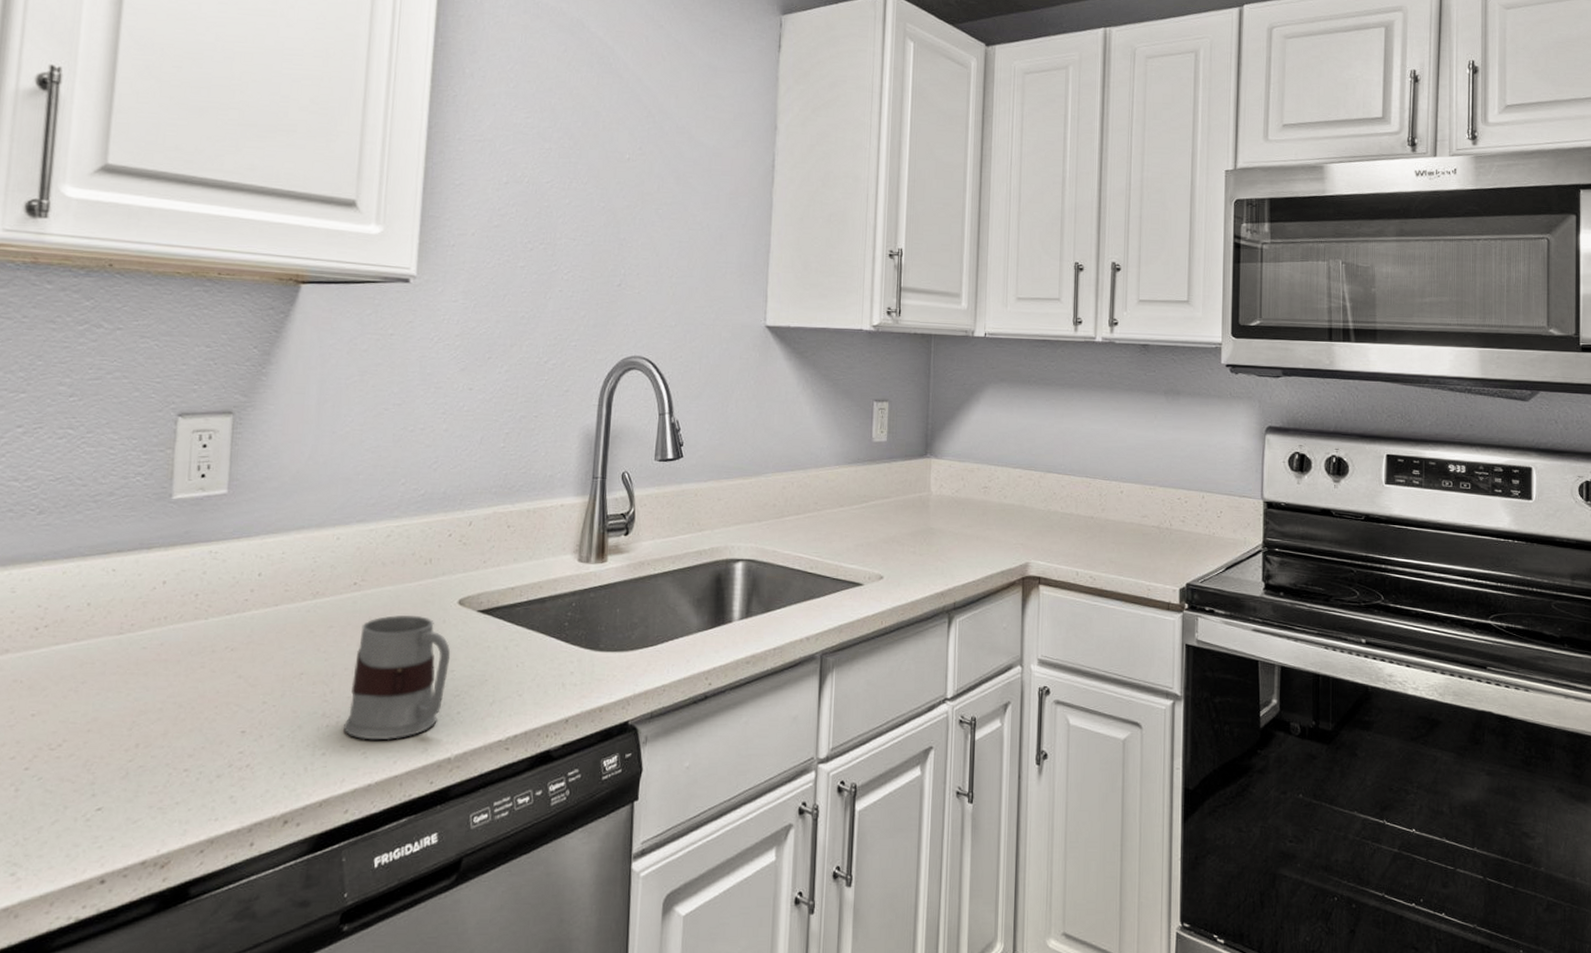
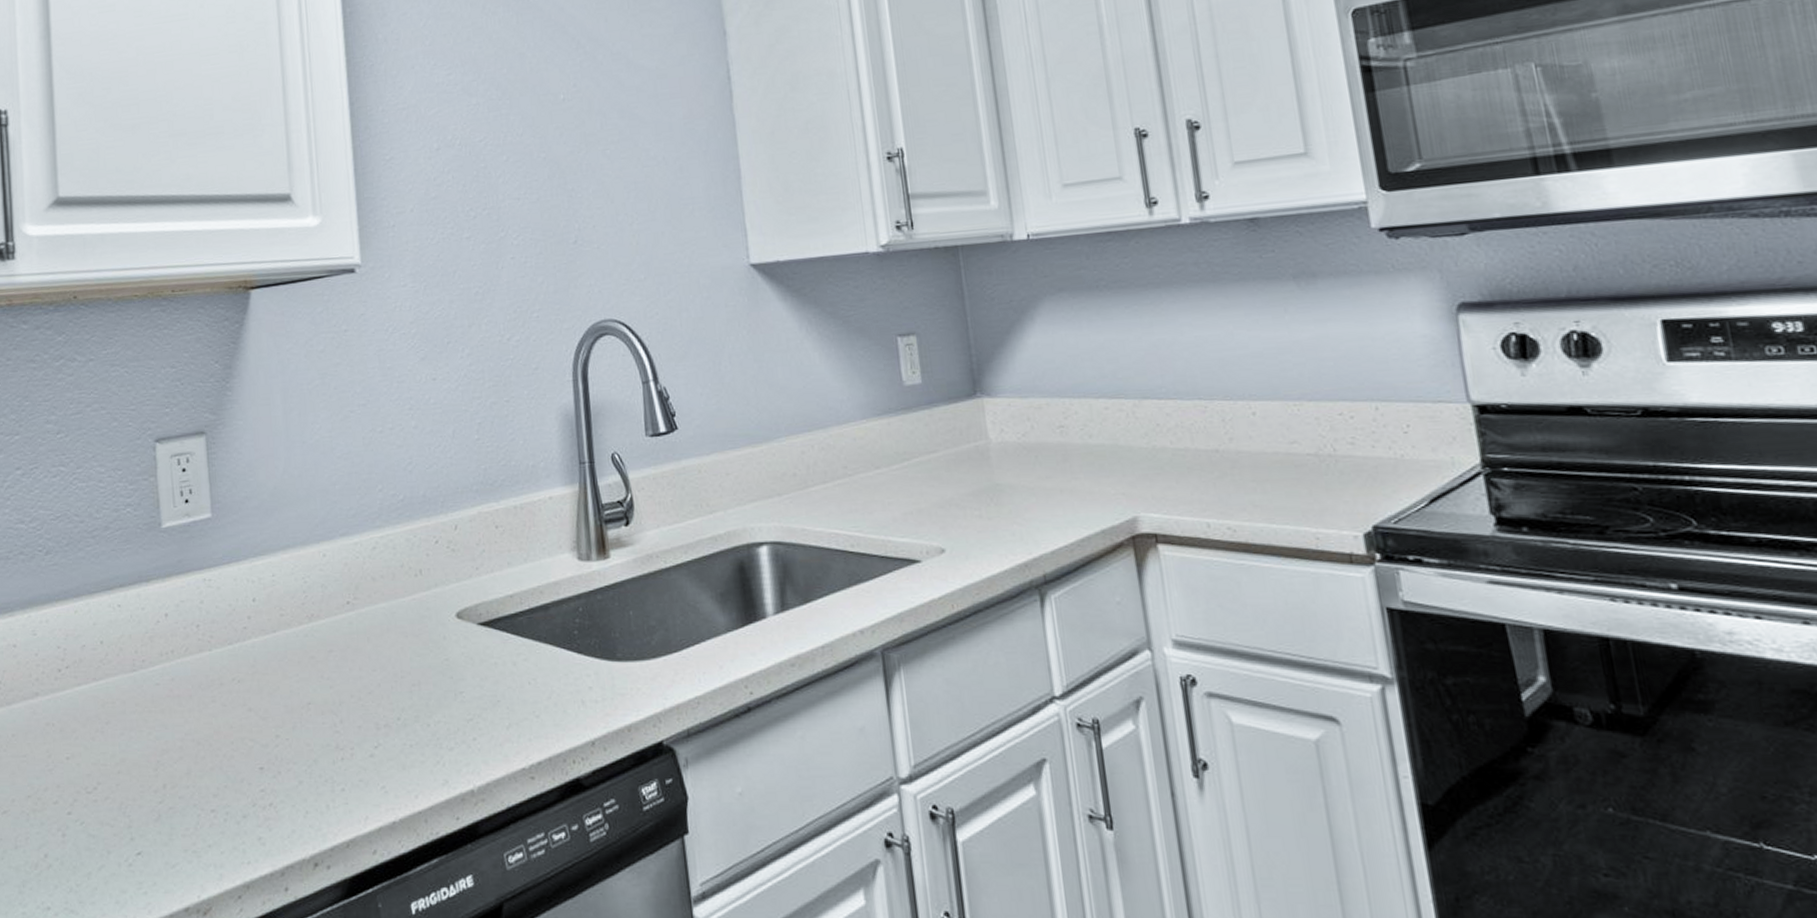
mug: present [344,615,451,741] -> none [359,633,457,773]

